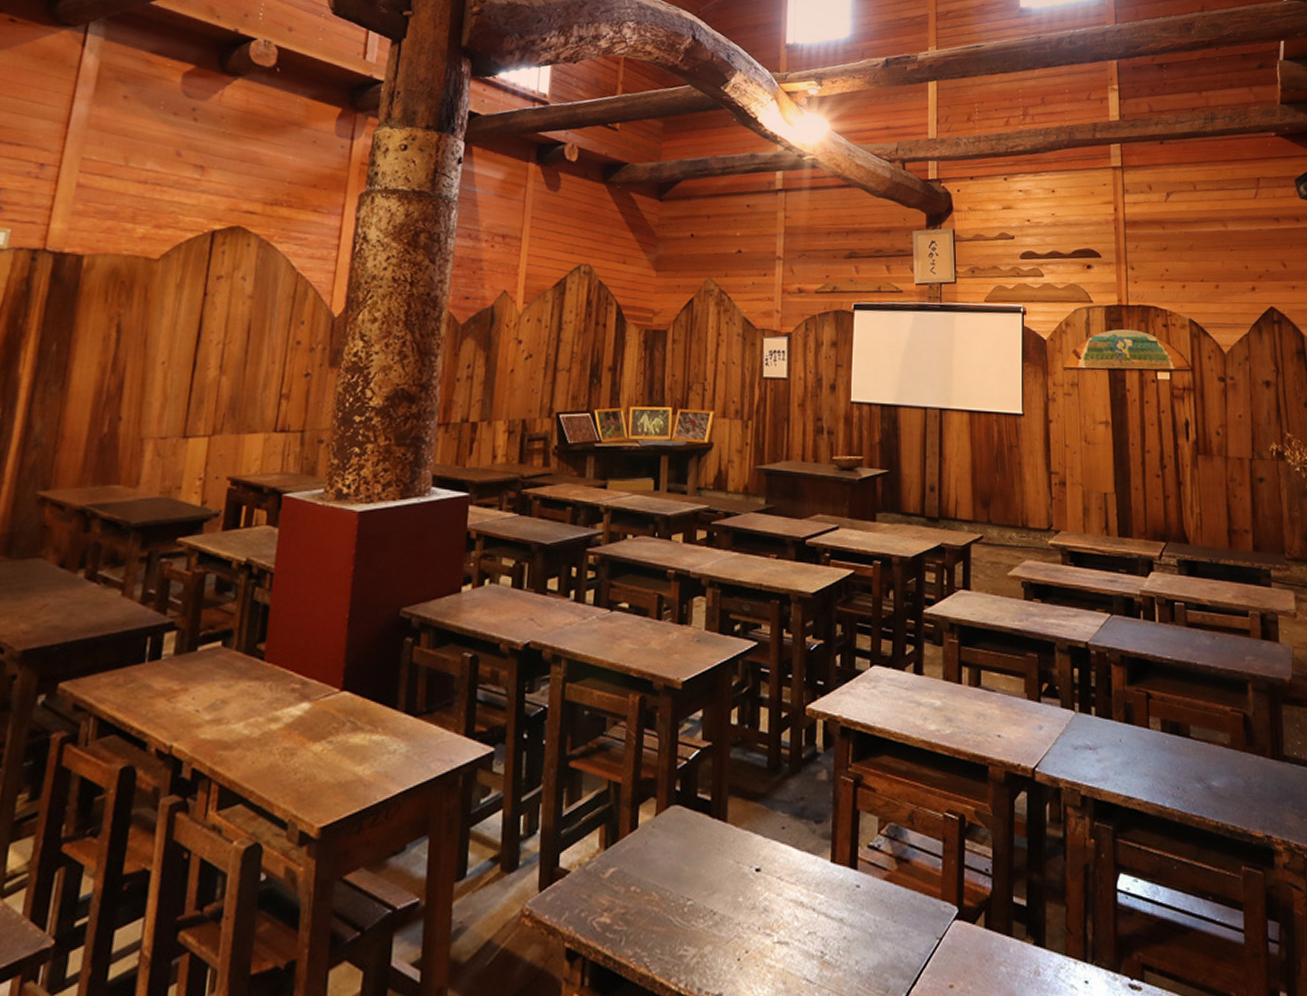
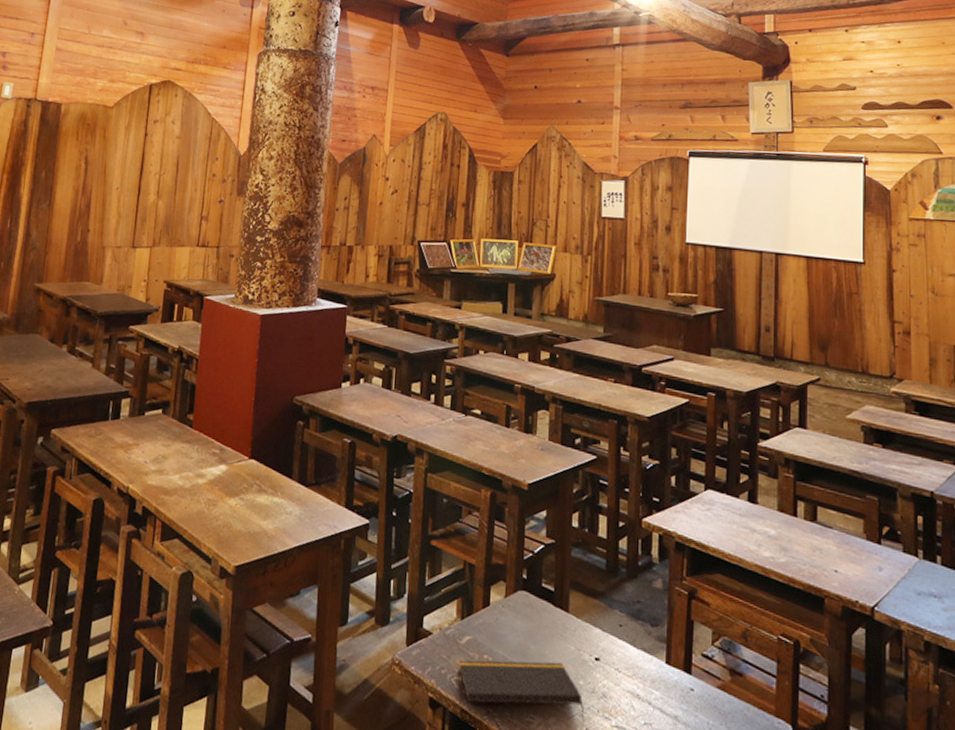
notepad: none [601,881,744,945] -> present [458,660,585,721]

